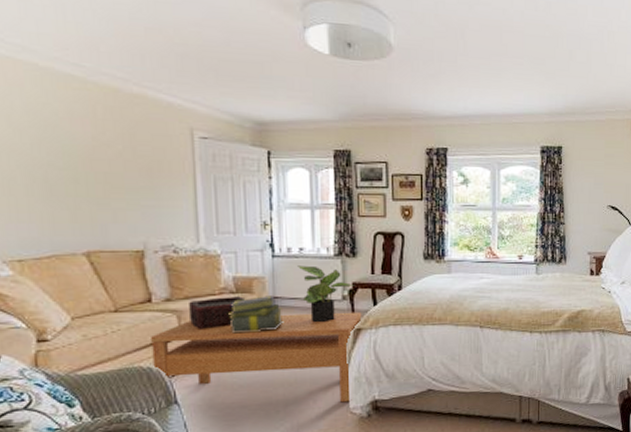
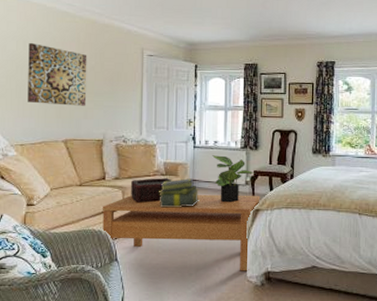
wall art: none [15,118,115,206] -> present [28,43,87,106]

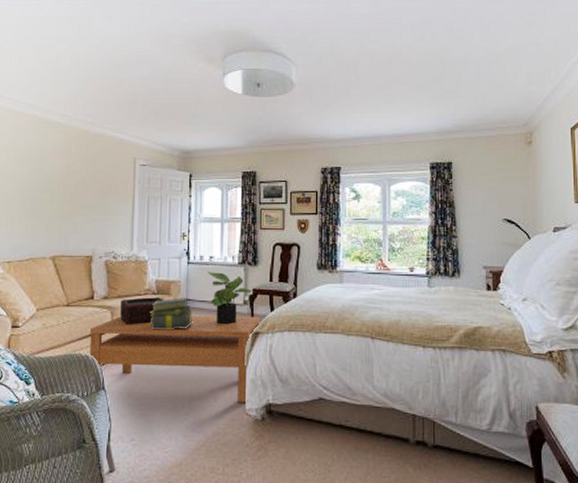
wall art: present [28,43,87,106] -> none [16,155,78,220]

